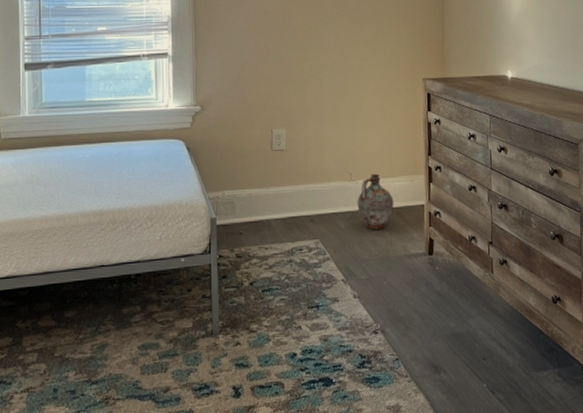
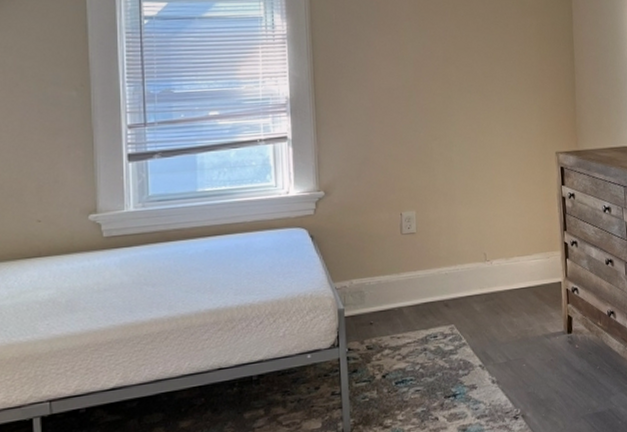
ceramic jug: present [357,173,394,230] -> none [492,252,531,312]

